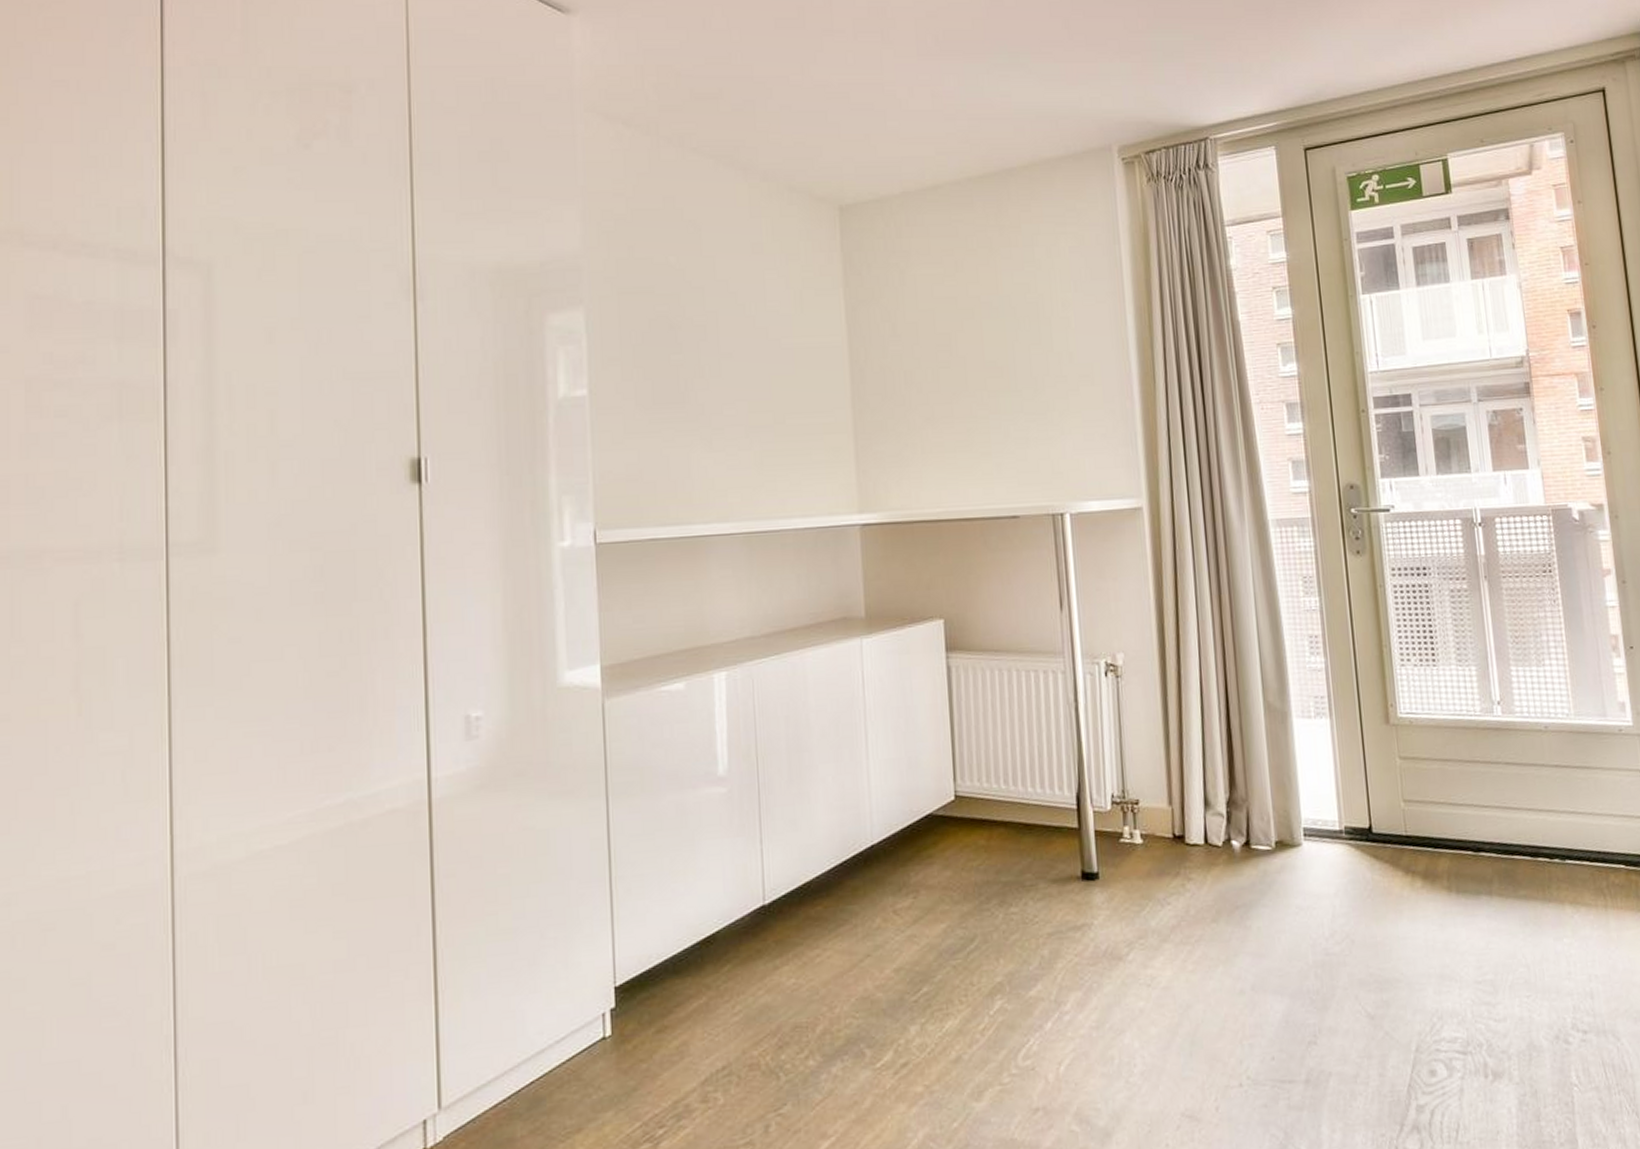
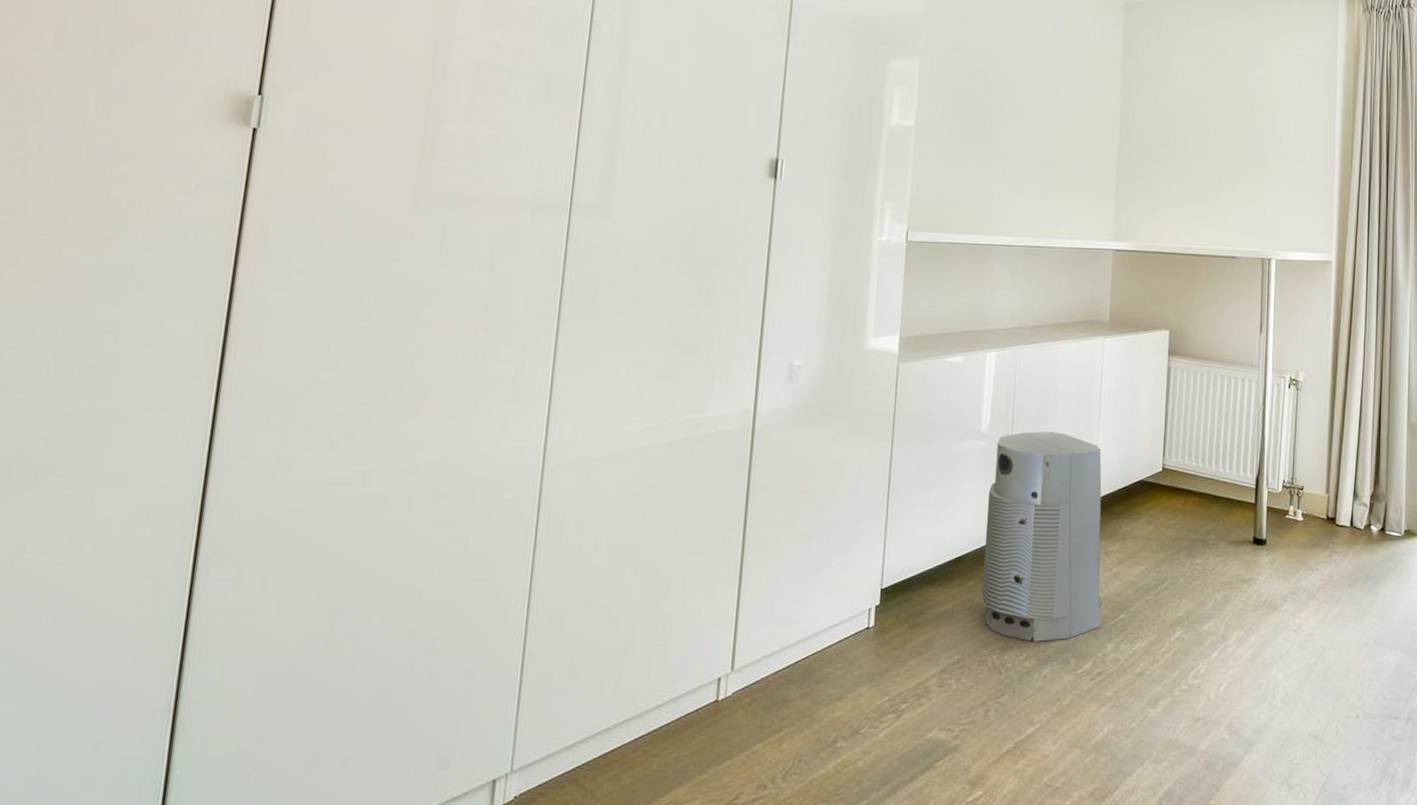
air purifier: none [737,764,899,1034] -> present [981,431,1103,642]

